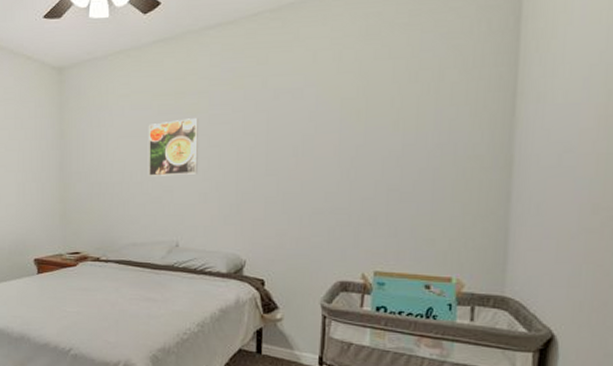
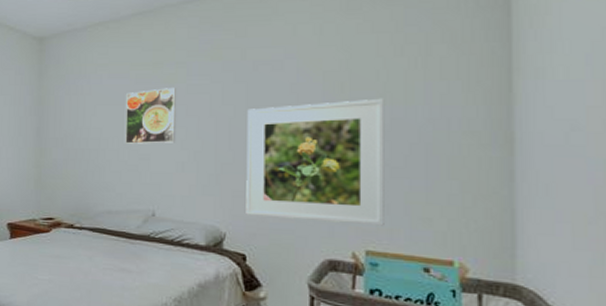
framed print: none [265,125,398,248] -> present [246,98,385,226]

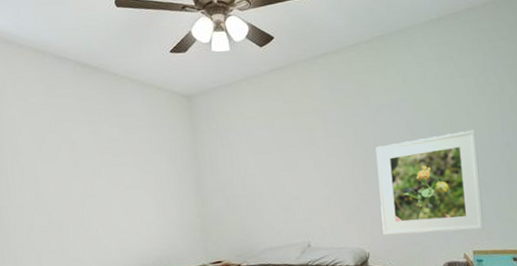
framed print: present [125,86,176,144] -> none [274,132,320,187]

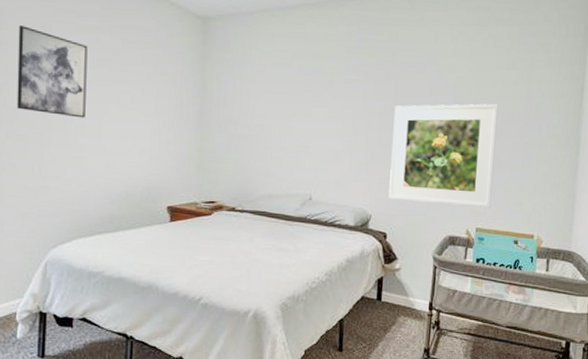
wall art: none [29,129,96,204] -> present [16,26,88,118]

